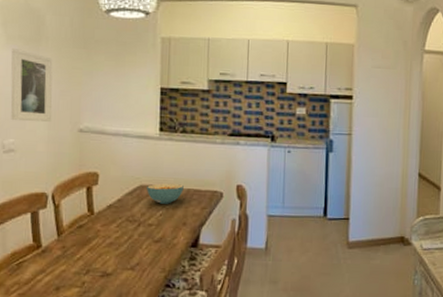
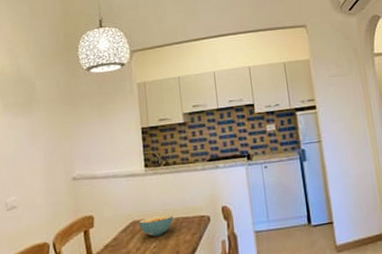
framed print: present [11,49,53,122] -> none [9,114,48,180]

